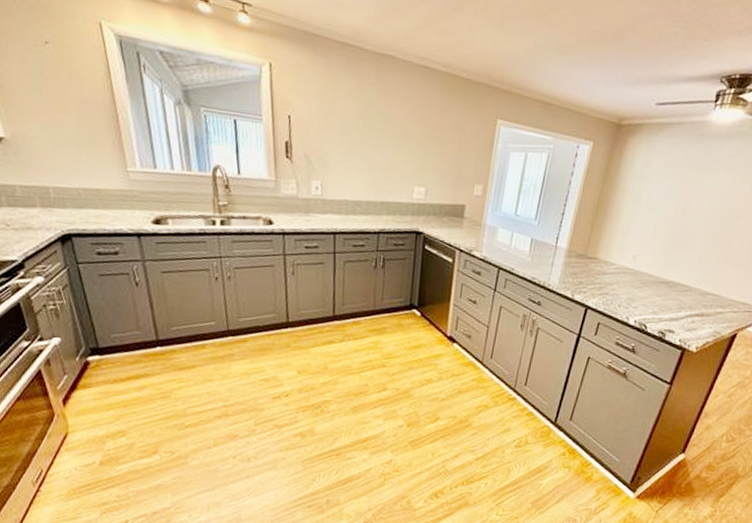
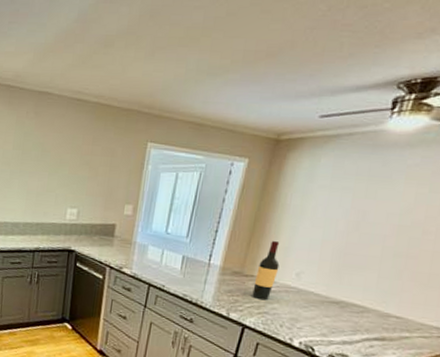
wine bottle: none [594,224,620,282] -> present [252,241,280,301]

